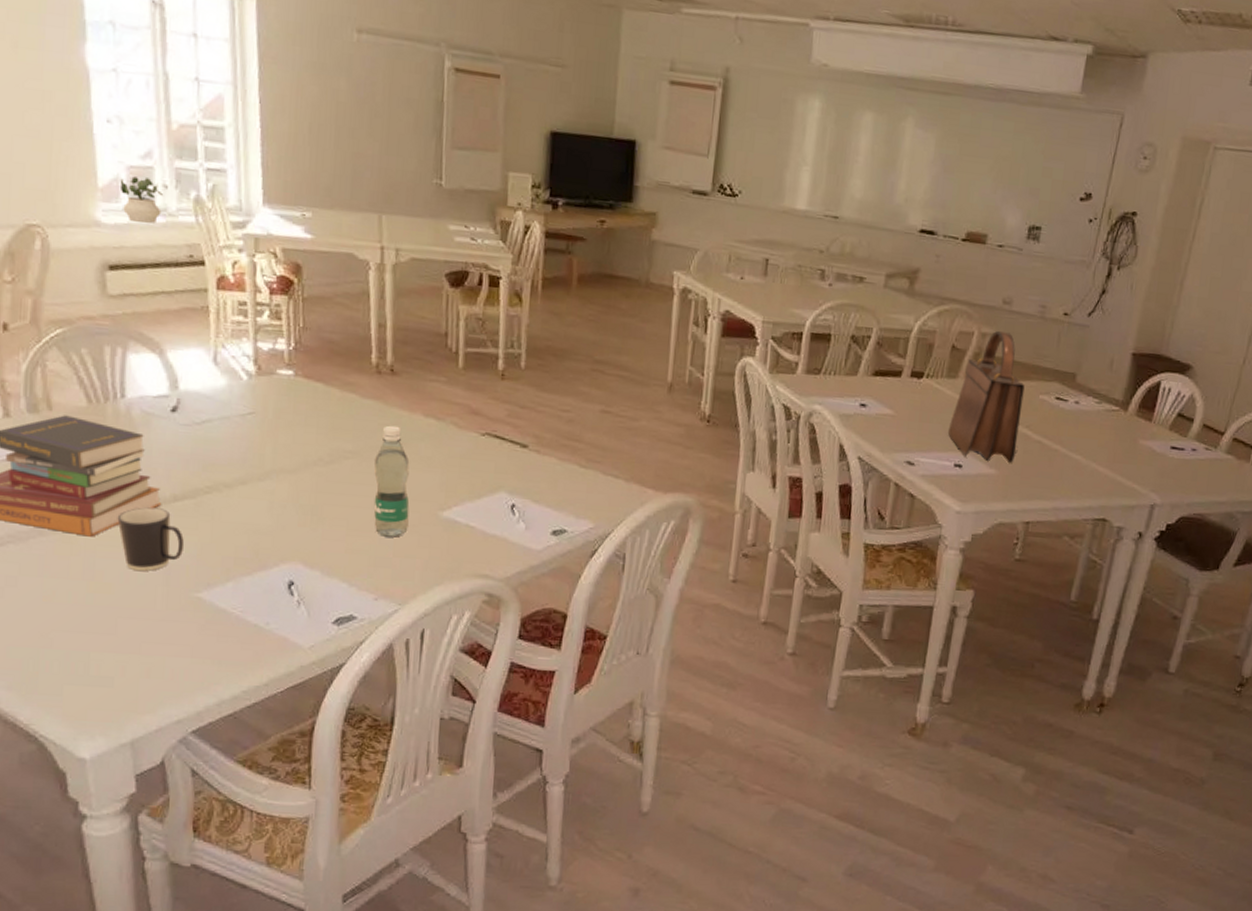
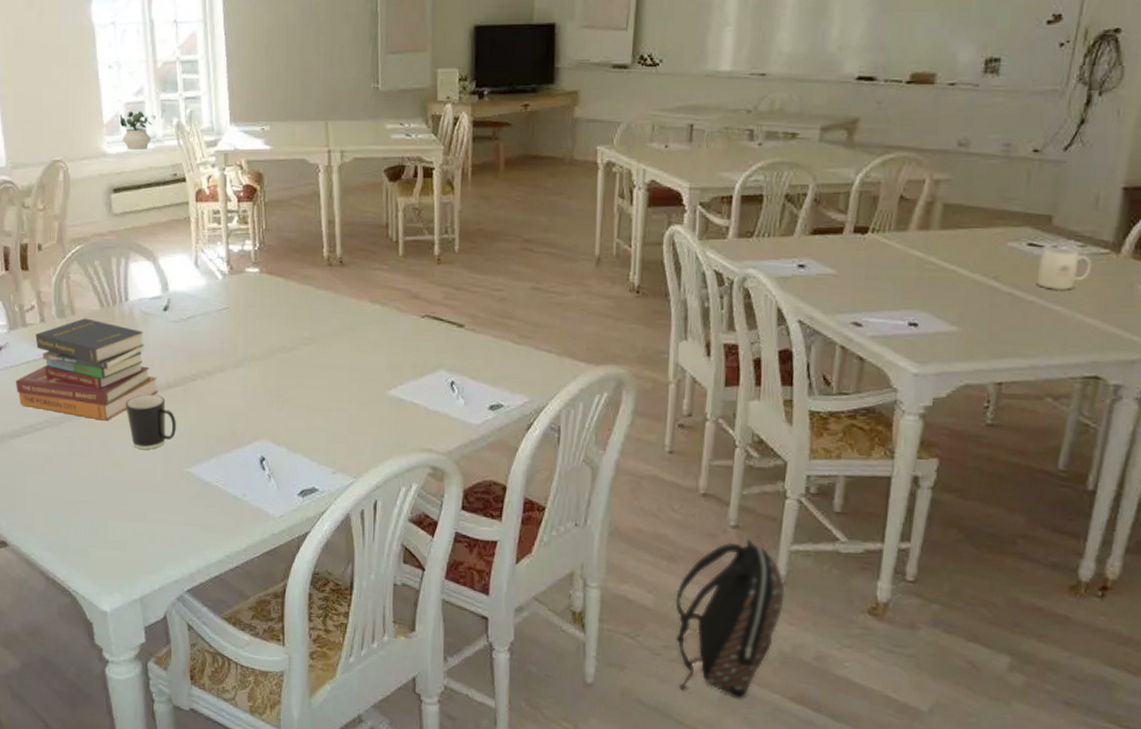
bottle: present [373,425,410,538] -> none [328,312,360,416]
backpack: none [732,666,836,819] -> present [675,539,785,698]
handbag: present [947,330,1025,463] -> none [899,175,989,319]
mug: none [1061,401,1106,442] -> present [1036,247,1093,292]

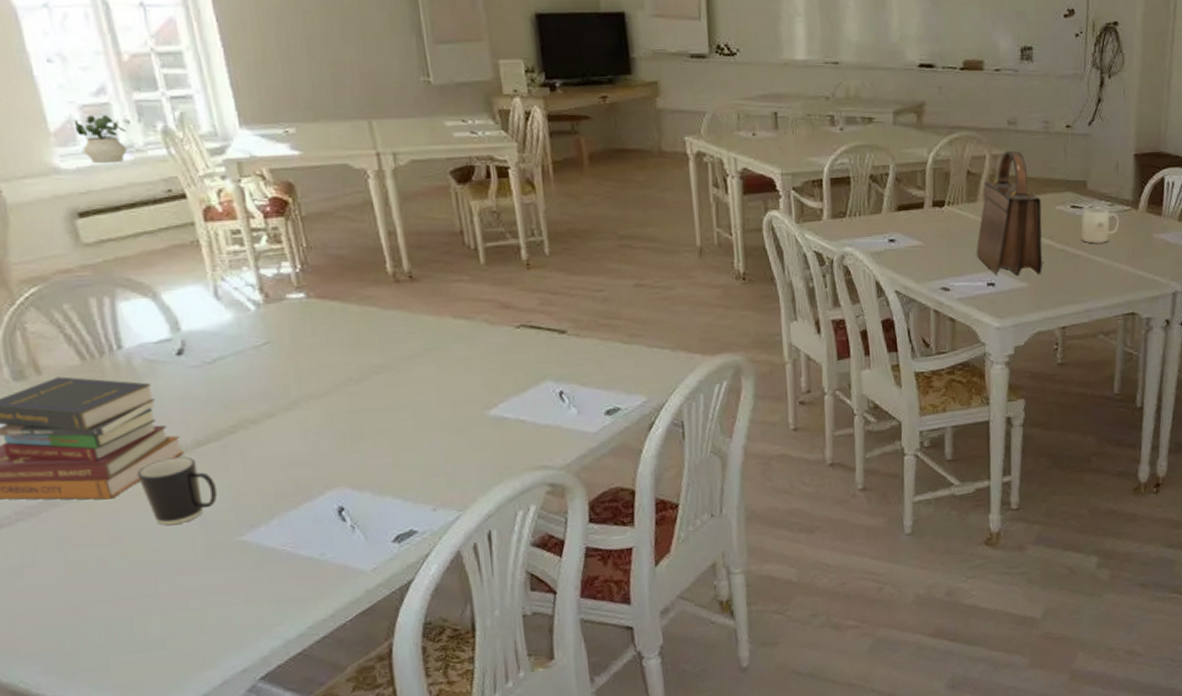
backpack: present [675,539,785,698] -> none [817,498,915,651]
handbag: none [899,175,989,319] -> present [976,150,1043,275]

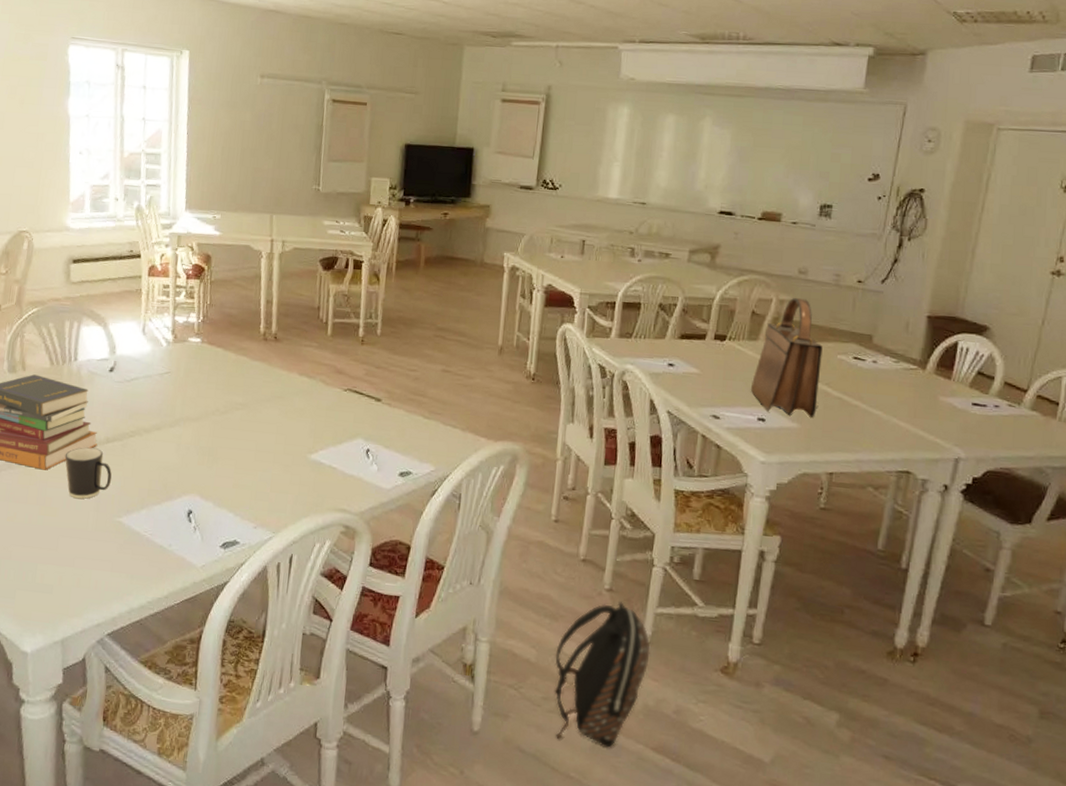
potted plant: present [73,115,128,164] -> none [84,193,114,228]
backpack: none [817,498,915,651] -> present [555,602,651,748]
mug: present [1080,207,1120,245] -> none [860,361,904,399]

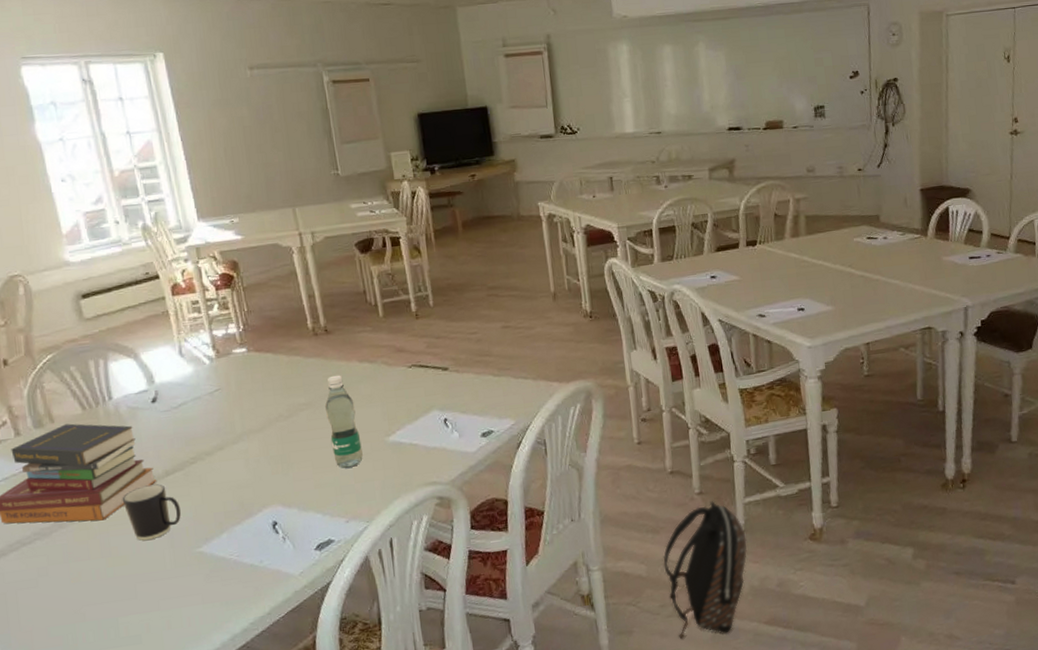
bottle: none [256,382,287,476] -> present [324,375,363,468]
handbag: present [750,297,823,418] -> none [786,193,845,301]

